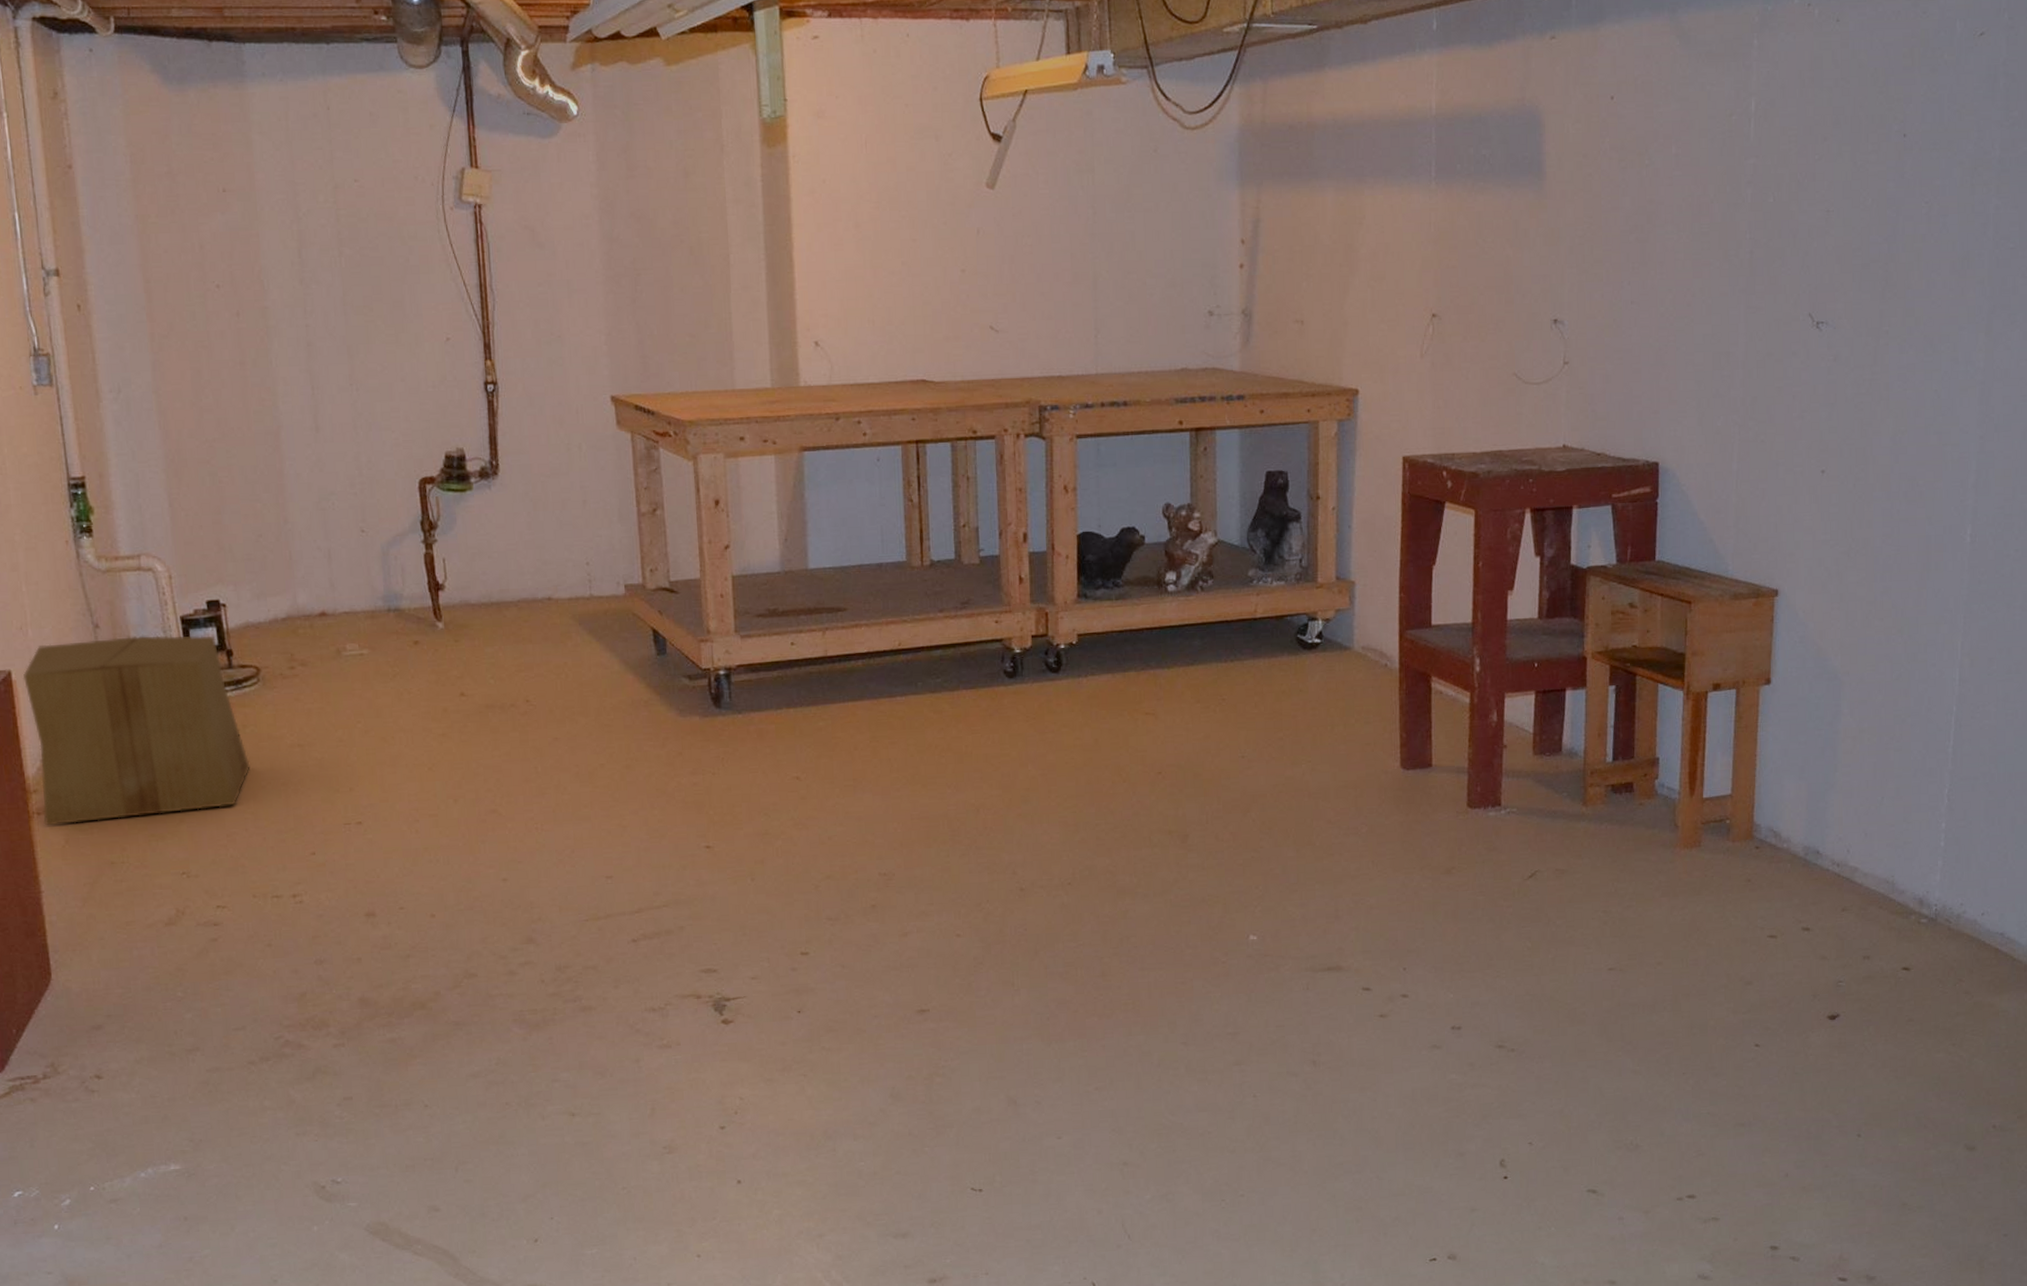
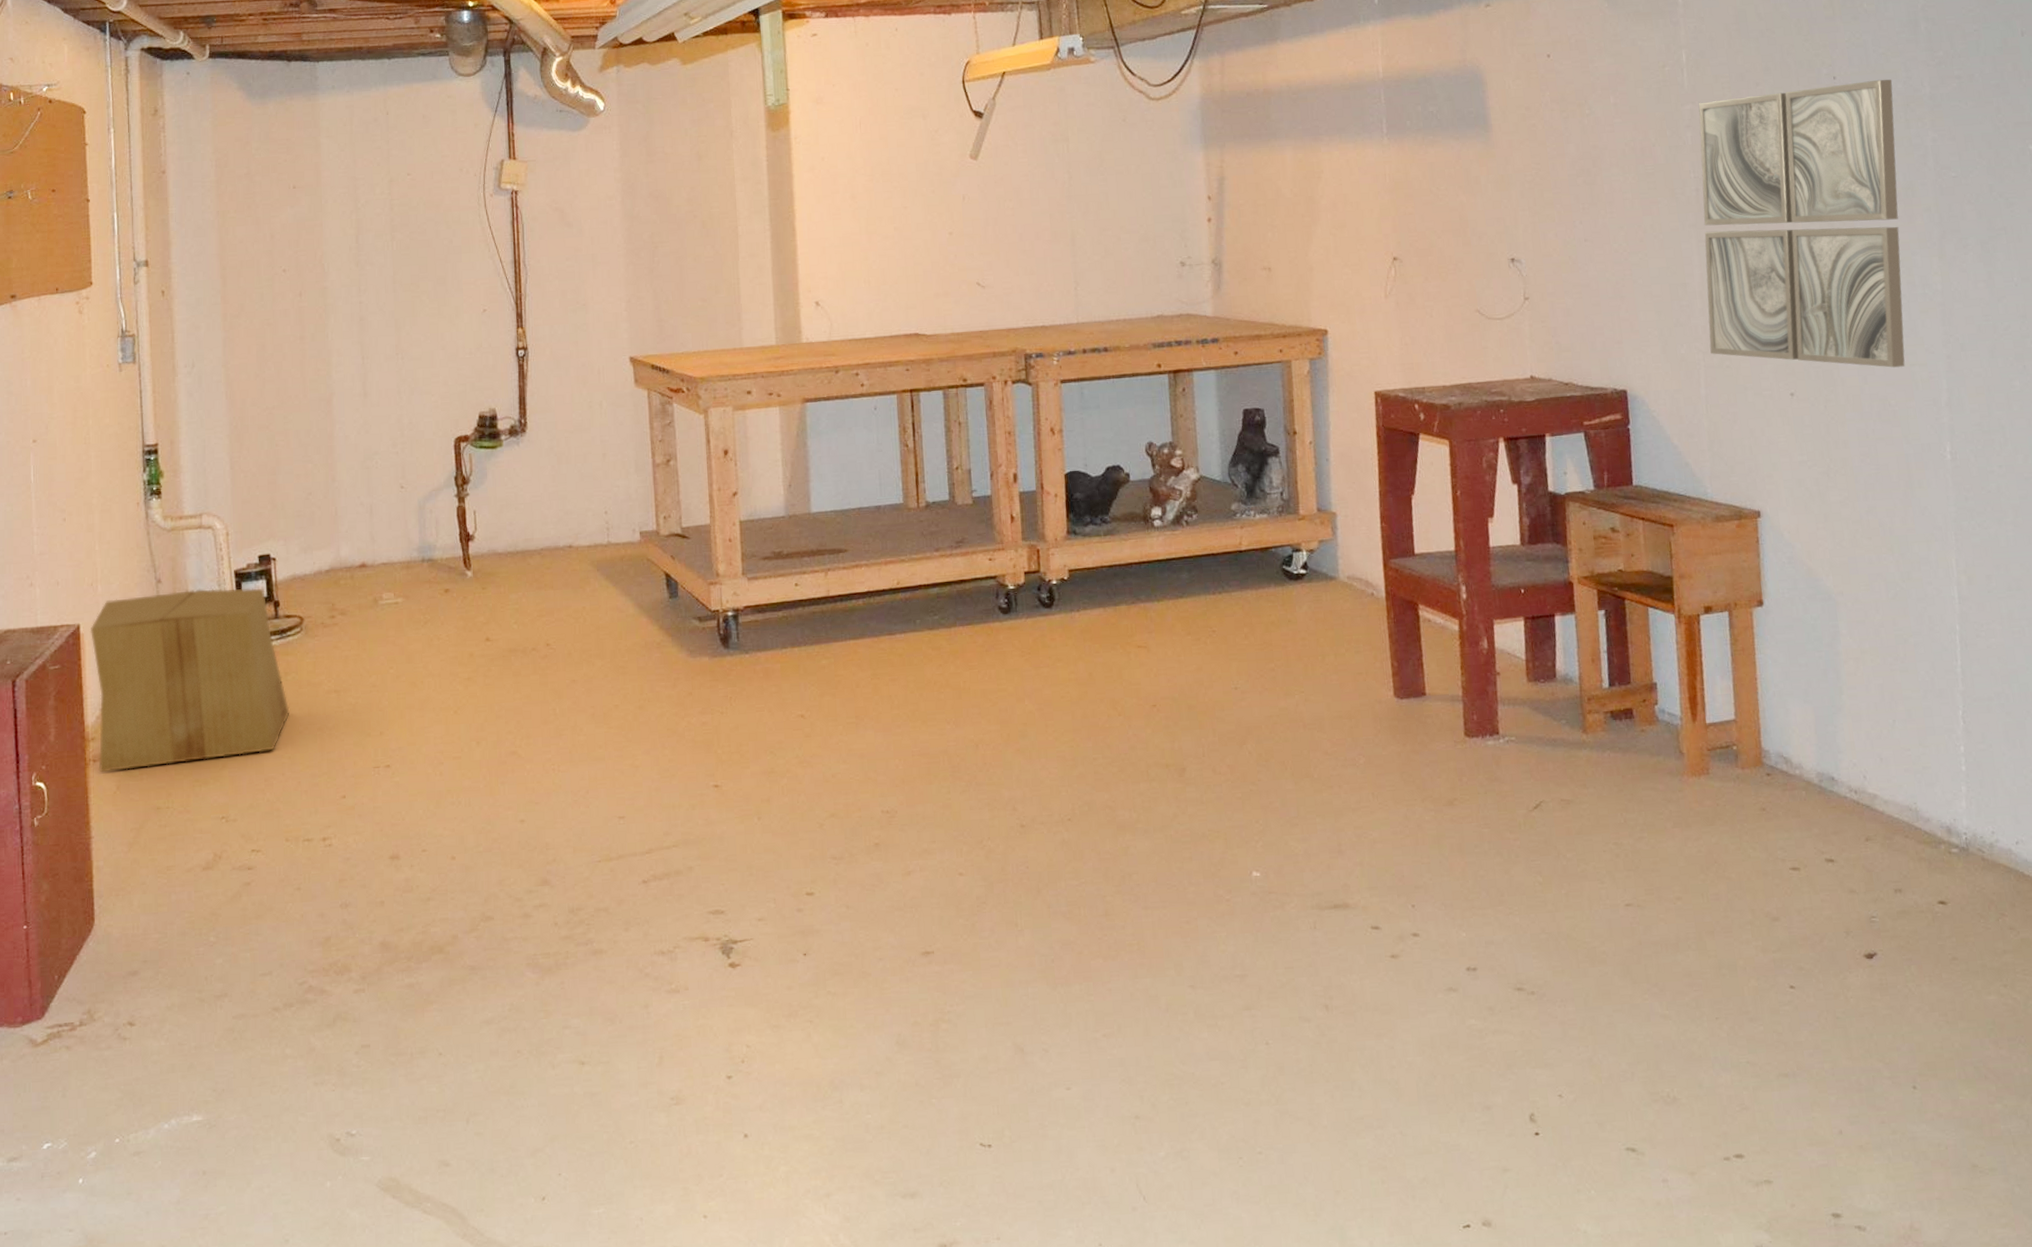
wall art: none [1746,139,1963,447] -> present [1698,79,1905,368]

